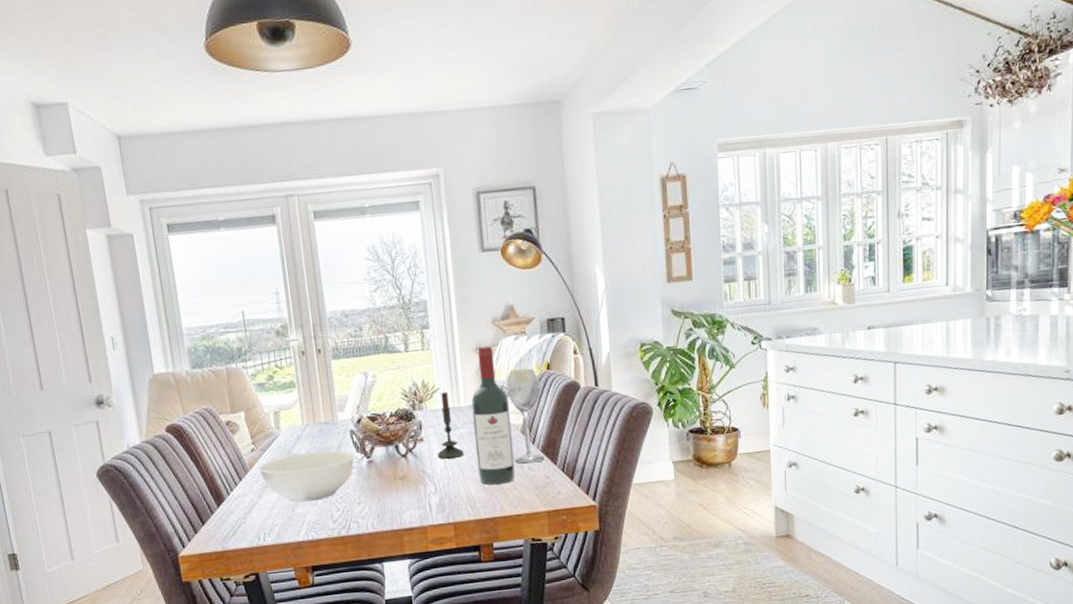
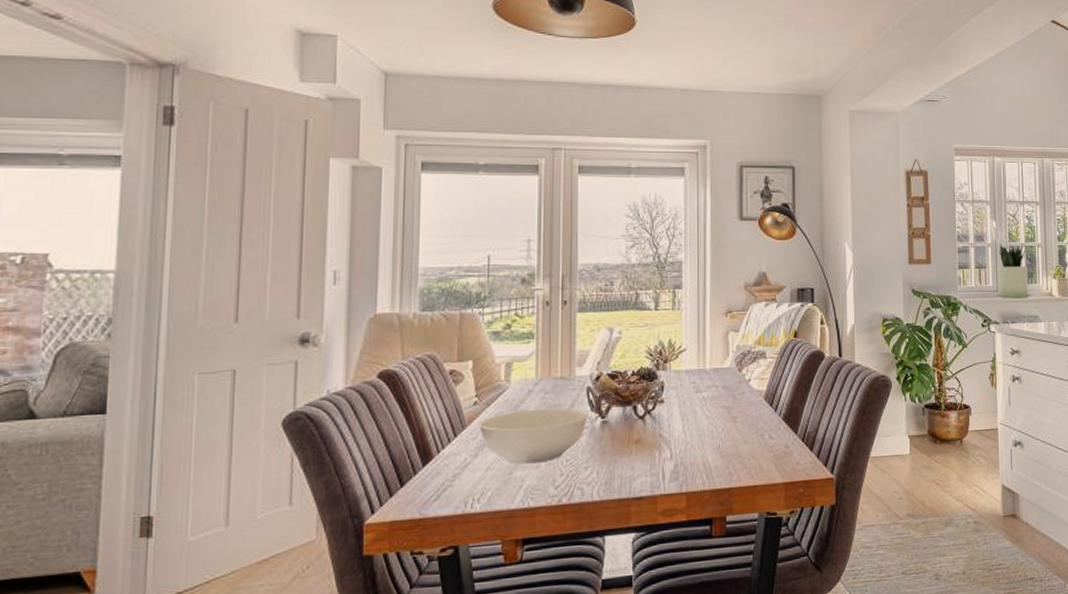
candle: present [437,390,465,459] -> none [676,351,705,423]
wine bottle: present [471,346,516,485] -> none [717,310,755,453]
wineglass: present [506,368,545,464] -> none [753,334,786,432]
planter: none [768,247,810,311] -> present [996,243,1031,298]

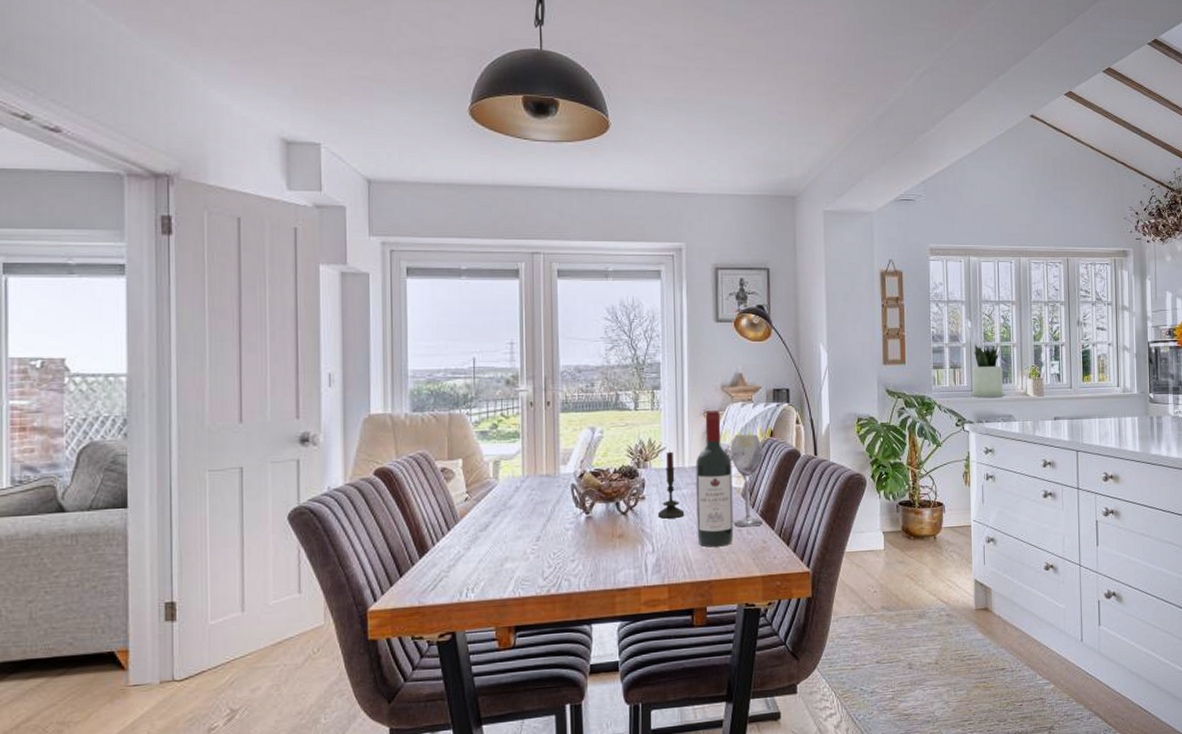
bowl: present [479,408,588,464] -> none [470,504,573,557]
candle: none [676,351,705,423] -> present [657,450,685,519]
wine bottle: none [717,310,755,453] -> present [696,411,734,547]
wineglass: none [753,334,786,432] -> present [730,434,763,527]

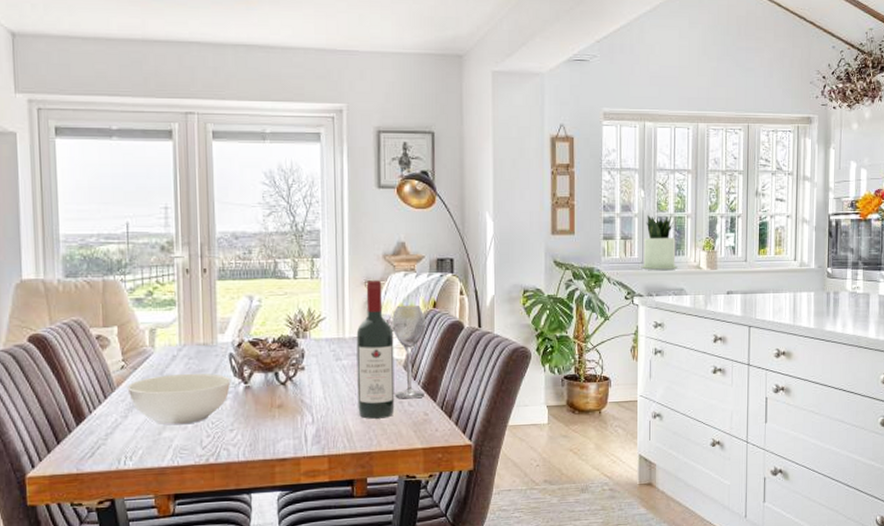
bowl: none [470,504,573,557] -> present [127,373,231,426]
candle: present [657,450,685,519] -> none [317,320,345,390]

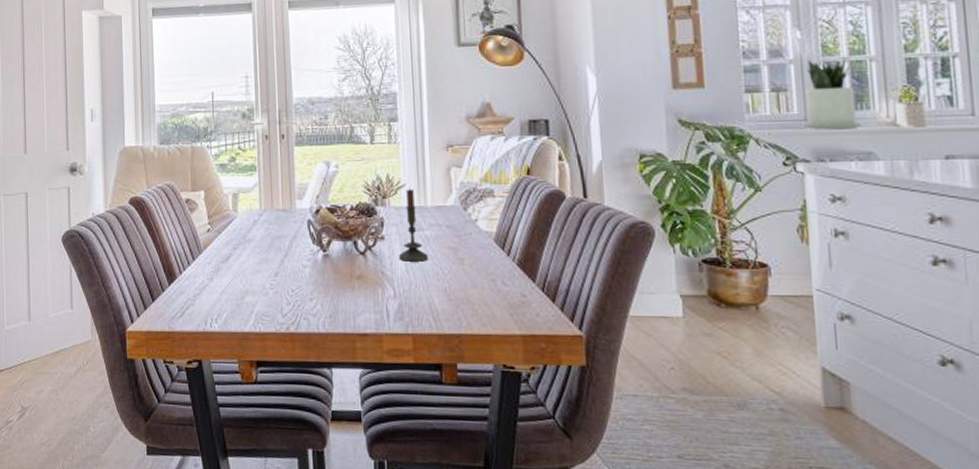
bowl: present [127,373,231,426] -> none [213,238,310,291]
candle: none [317,320,345,390] -> present [398,187,429,262]
wine bottle: present [356,280,395,419] -> none [439,145,486,297]
wineglass: present [392,305,425,399] -> none [479,171,521,277]

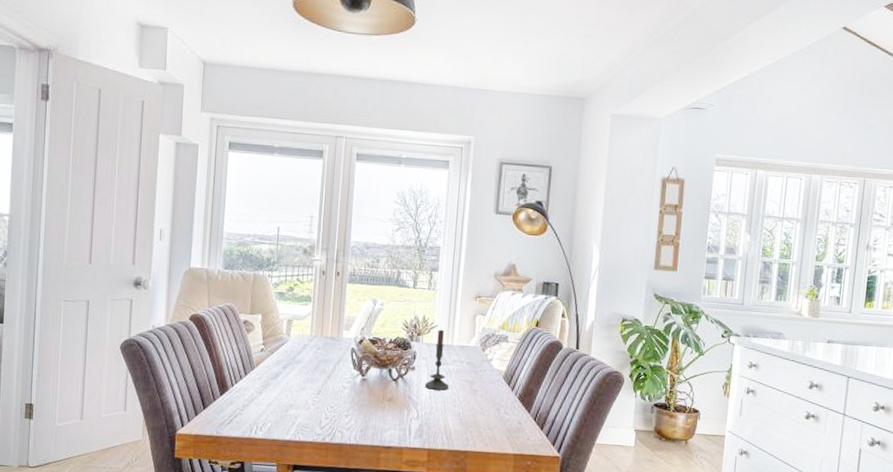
planter: present [803,57,861,129] -> none [740,259,779,314]

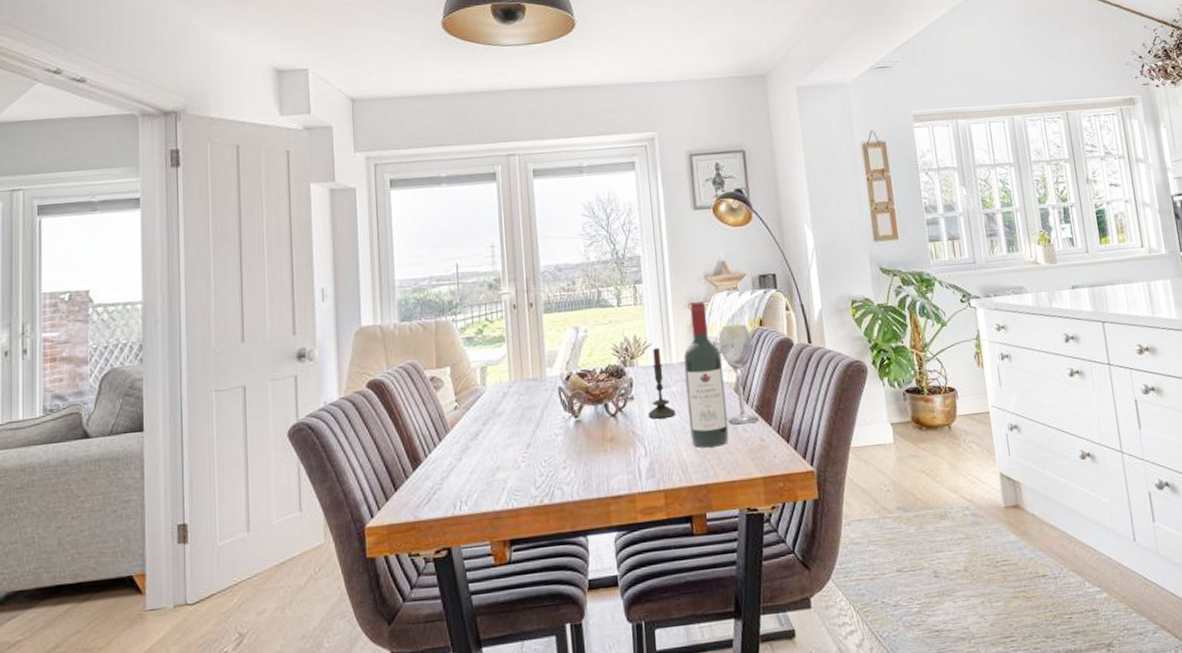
wine bottle: none [458,296,497,422] -> present [683,301,729,448]
wineglass: none [493,321,527,408] -> present [718,324,759,425]

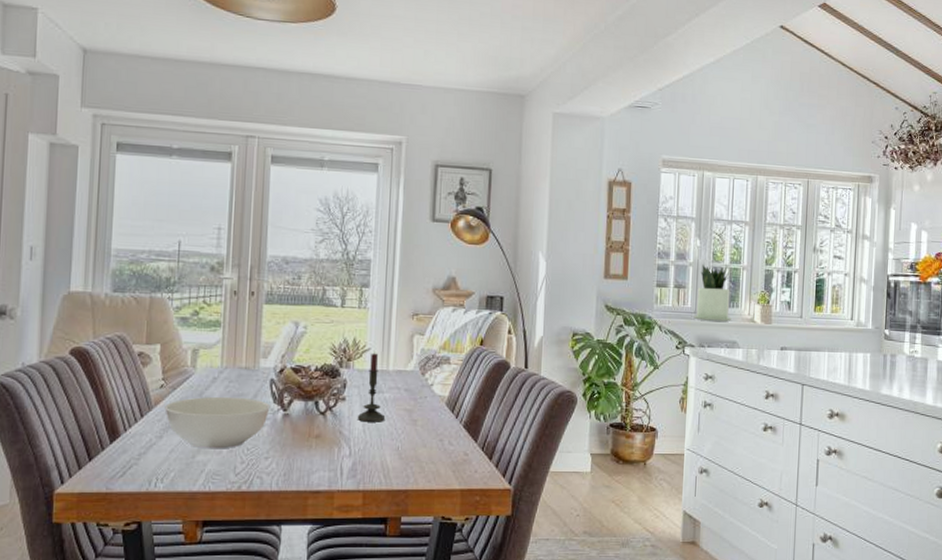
bowl: none [461,409,562,466] -> present [164,396,270,449]
wine bottle: present [683,301,729,448] -> none [396,313,438,456]
wineglass: present [718,324,759,425] -> none [435,340,471,438]
planter: none [972,209,1014,270] -> present [693,265,731,321]

